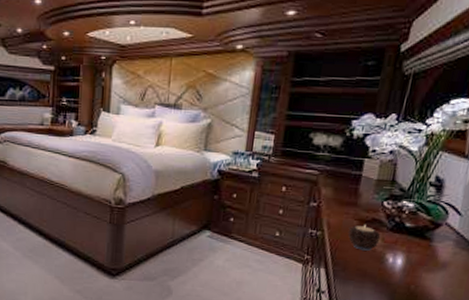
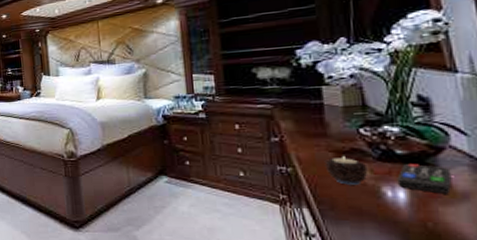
remote control: none [399,236,441,263] -> present [397,164,452,194]

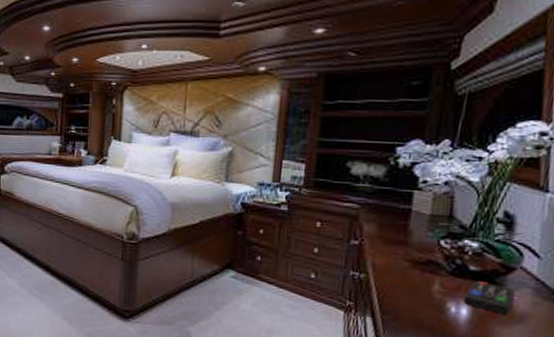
candle: present [324,156,369,185] -> none [397,267,440,298]

